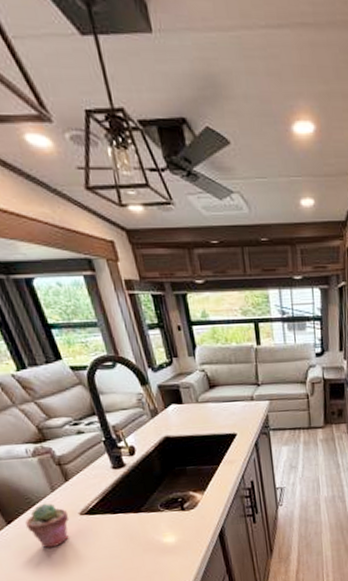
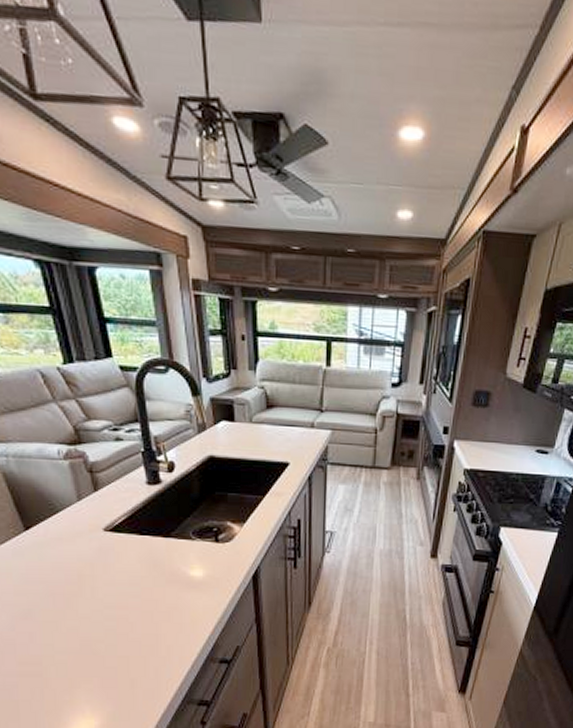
potted succulent: present [25,503,70,549] -> none [45,512,92,563]

